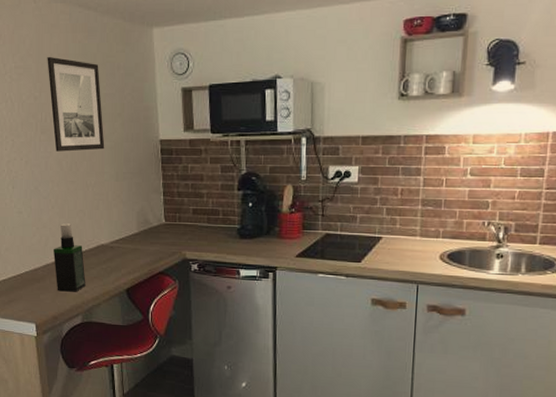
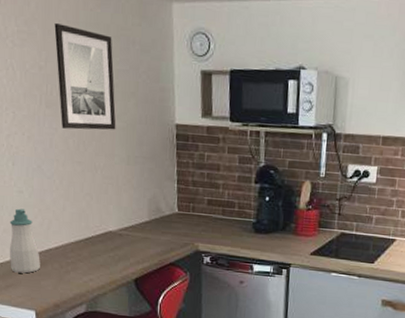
soap bottle: none [11,228,39,289] -> present [9,208,40,274]
spray bottle: present [54,223,86,292] -> none [57,206,92,280]

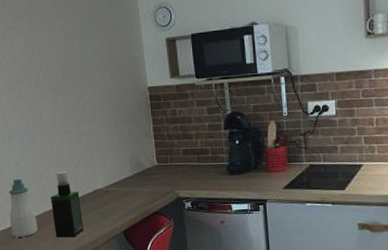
wall art: present [54,22,116,130] -> none [38,16,96,104]
spray bottle: none [57,206,92,280] -> present [51,171,84,238]

